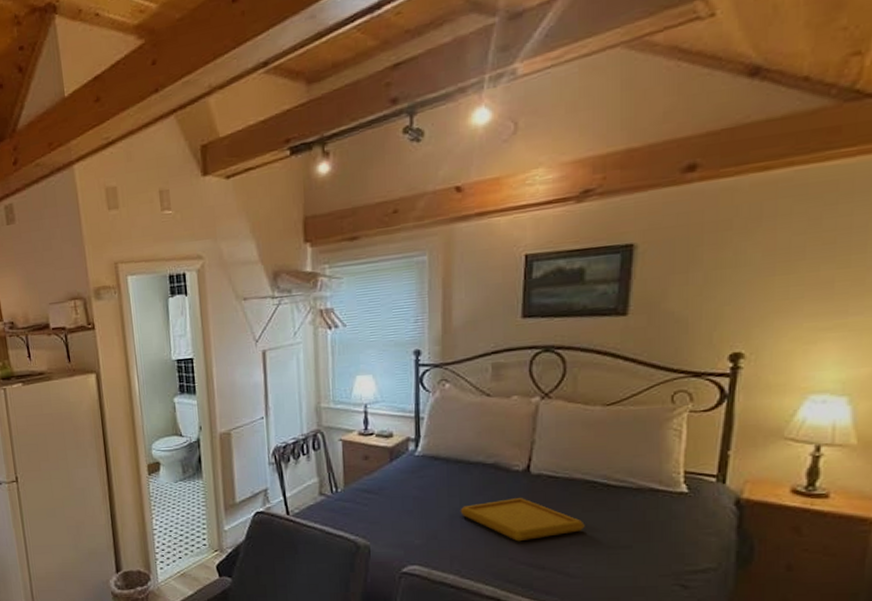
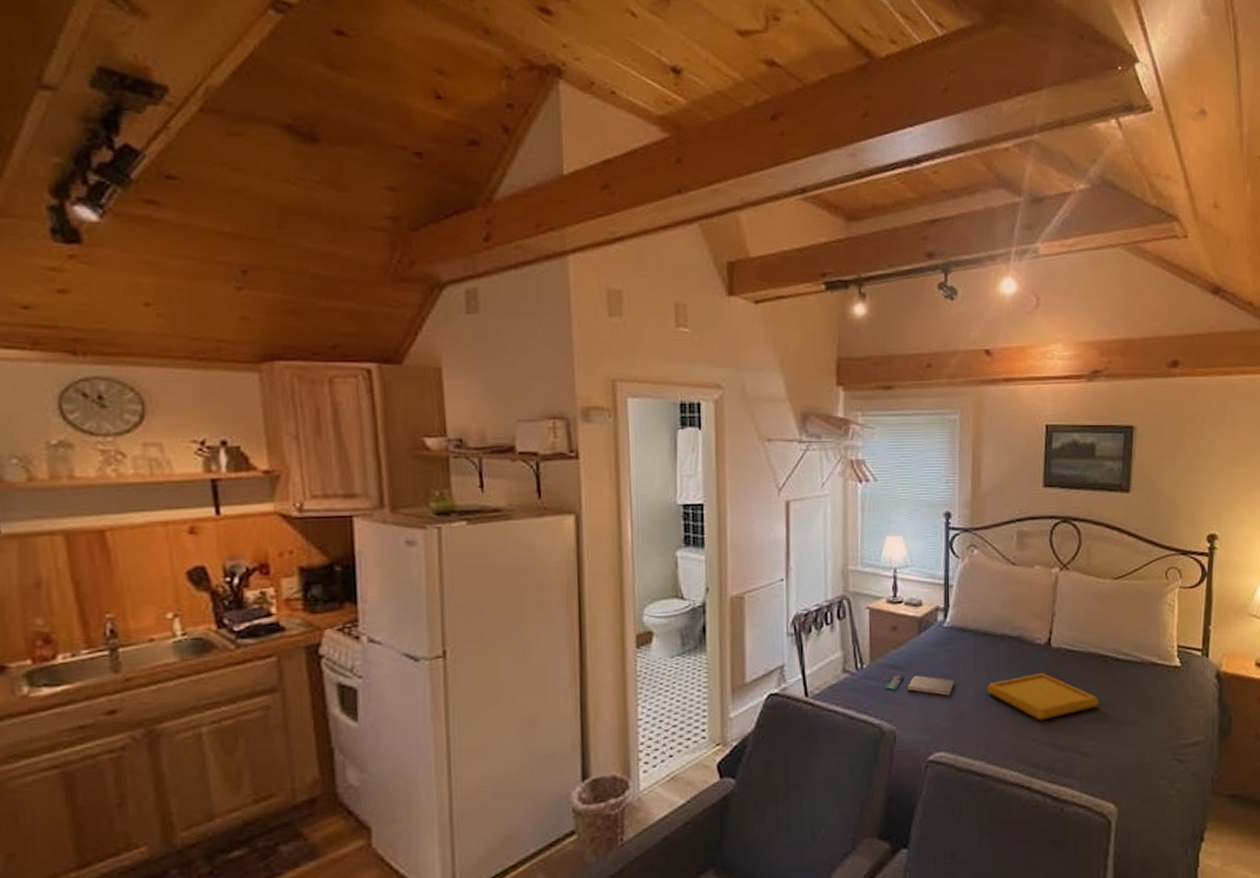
book: none [358,497,428,517] -> present [884,674,955,696]

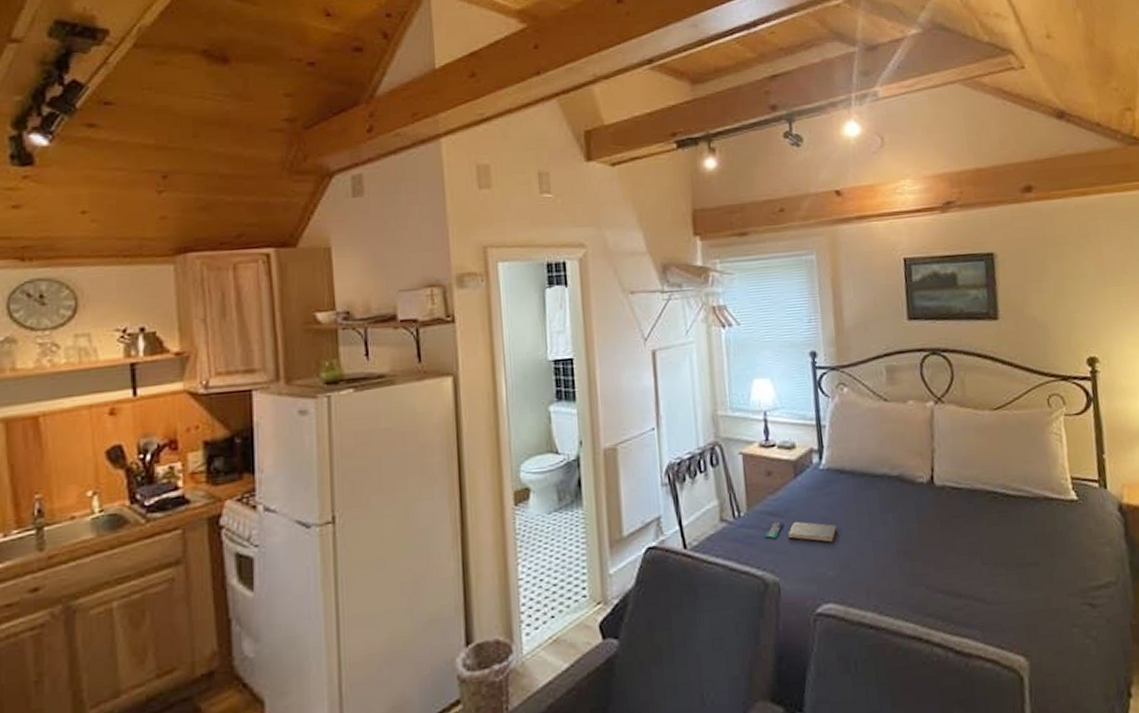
serving tray: present [986,673,1099,721] -> none [870,513,993,566]

